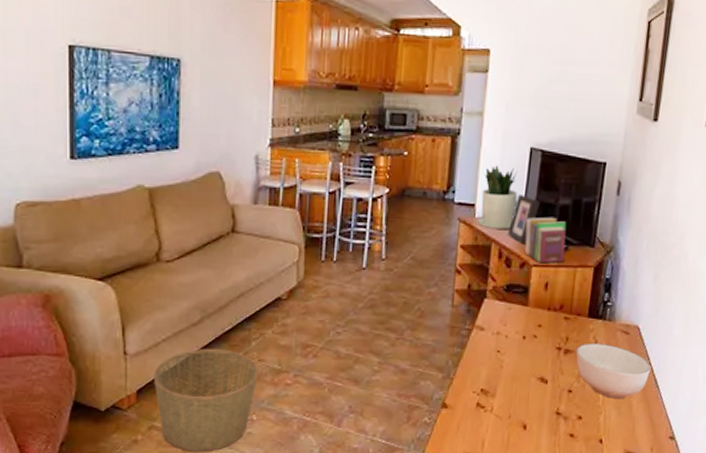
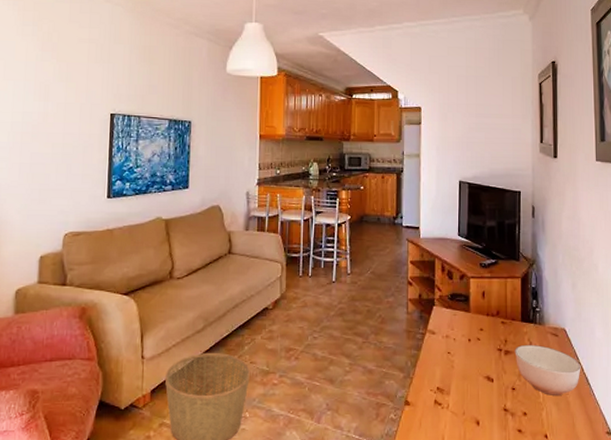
planter: present [478,165,518,230] -> none [423,195,452,248]
picture frame: present [508,195,540,243] -> none [448,219,471,258]
books: present [525,217,567,264] -> none [462,236,496,276]

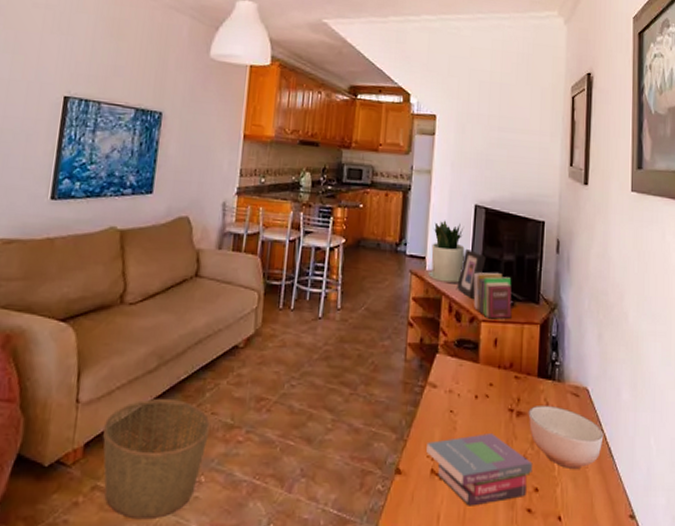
planter: none [423,195,452,248] -> present [428,220,465,284]
books: none [430,370,521,429] -> present [426,434,533,506]
picture frame: none [448,219,471,258] -> present [457,249,486,297]
books: none [462,236,496,276] -> present [473,272,512,320]

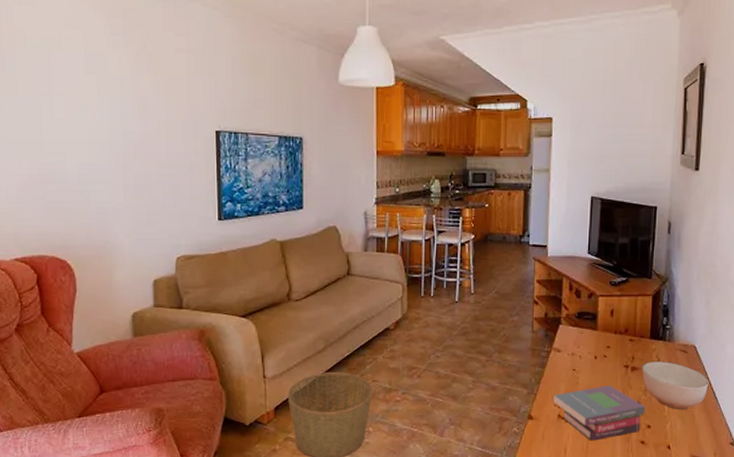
planter: present [428,220,465,284] -> none [550,212,582,267]
picture frame: present [457,249,486,297] -> none [576,236,602,277]
books: present [473,272,512,320] -> none [591,254,627,294]

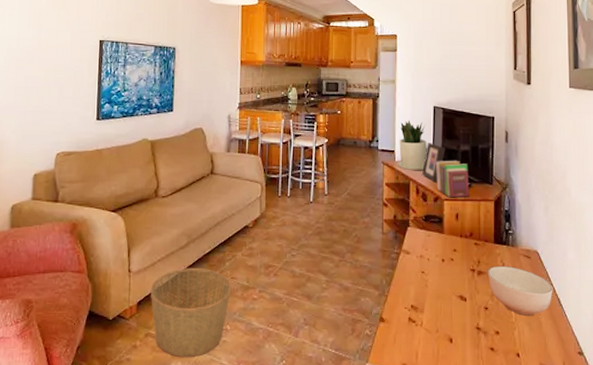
planter: none [550,212,582,267] -> present [398,120,427,171]
books: present [554,385,646,441] -> none [404,289,493,346]
picture frame: none [576,236,602,277] -> present [422,143,445,181]
books: none [591,254,627,294] -> present [436,160,470,198]

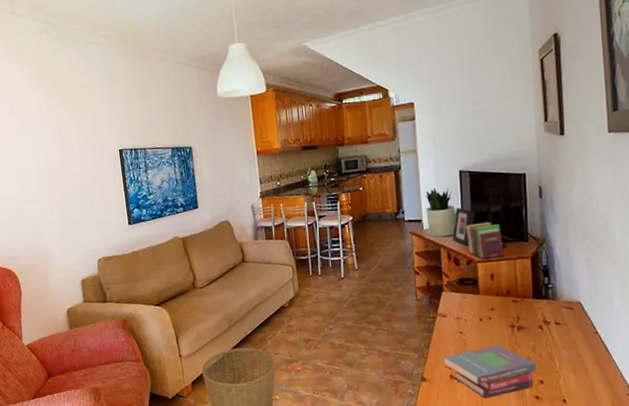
books: none [404,289,493,346] -> present [444,345,537,398]
bowl: present [487,265,553,315] -> none [527,318,599,364]

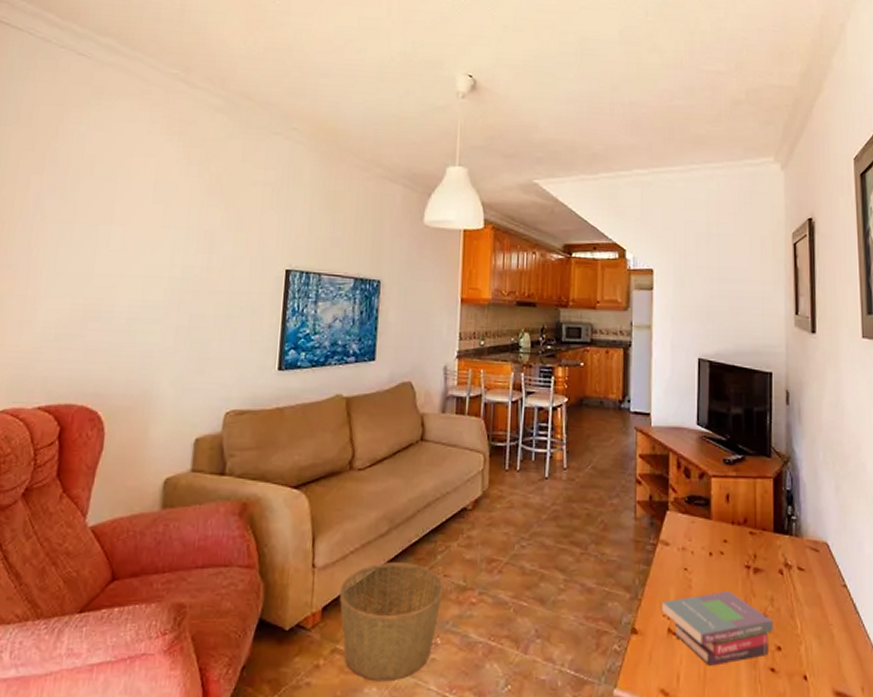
planter: present [425,187,456,237] -> none [654,375,690,440]
picture frame: present [452,207,475,245] -> none [684,404,713,452]
books: present [466,222,504,260] -> none [701,426,743,474]

